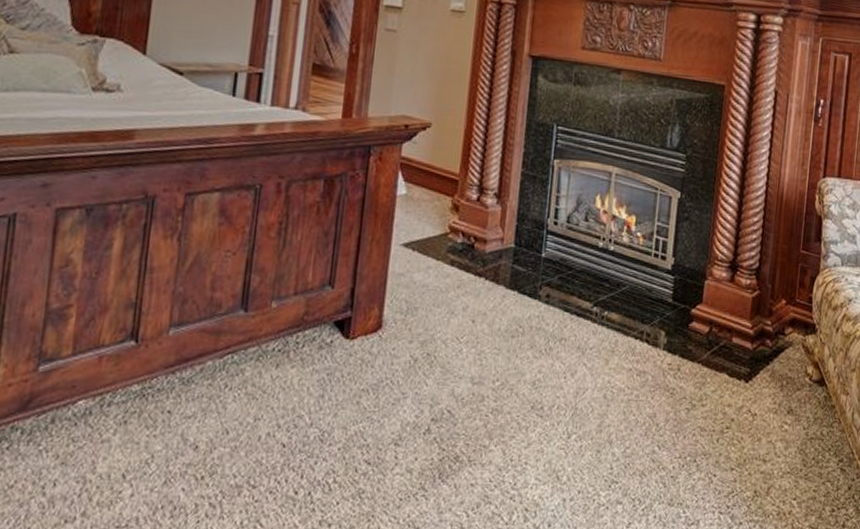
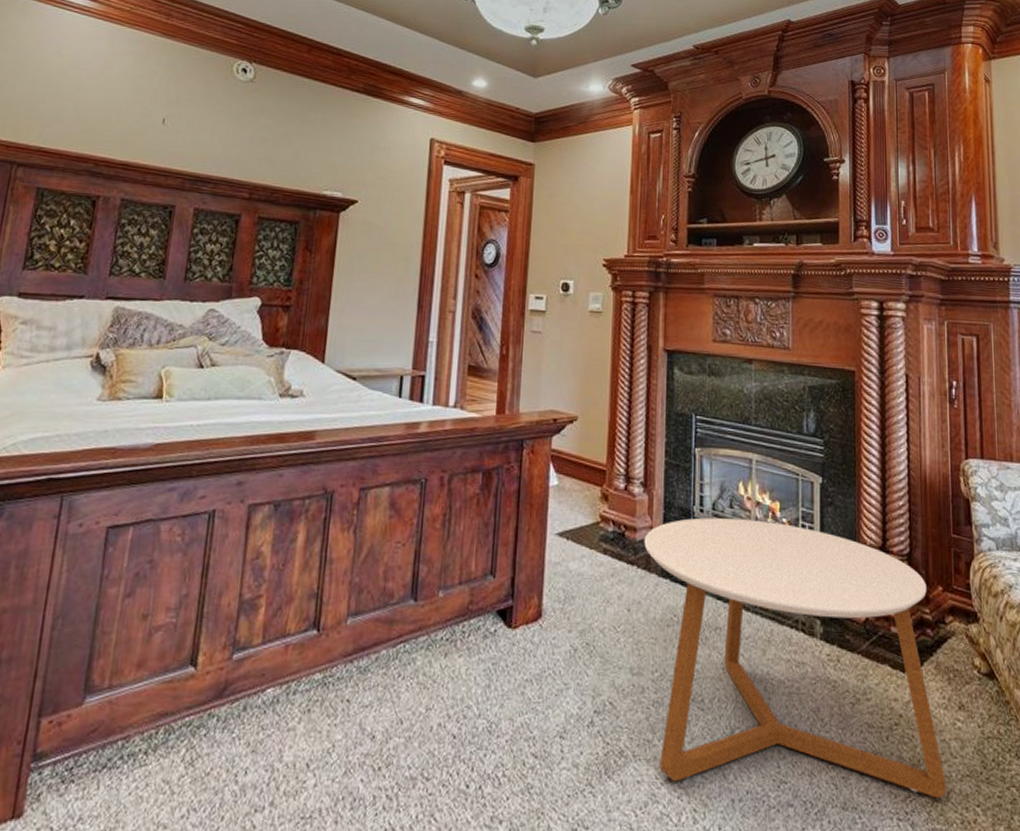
coffee table: none [493,230,771,492] -> present [644,517,947,797]

